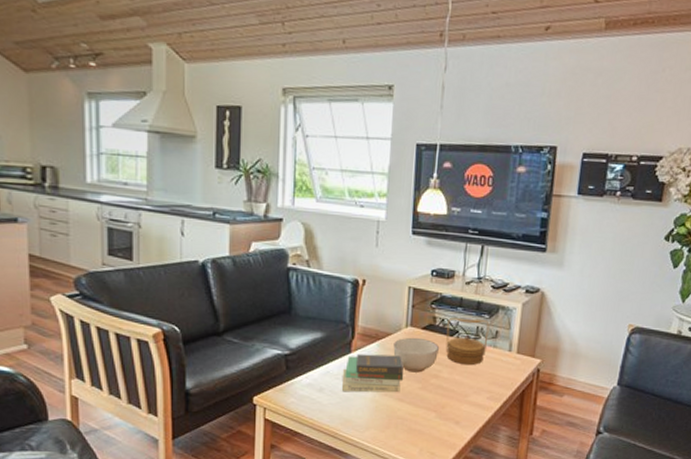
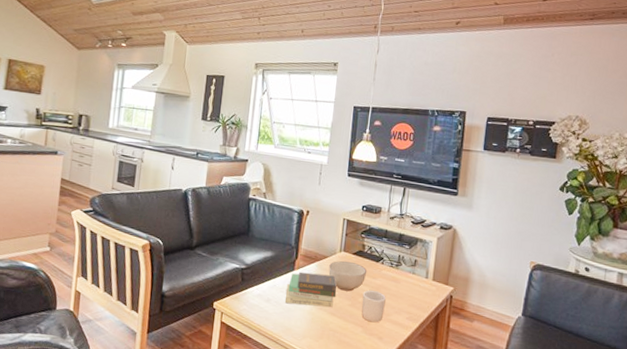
mug: none [434,369,463,406] -> present [361,289,386,323]
basket: present [445,317,490,365] -> none [372,246,410,288]

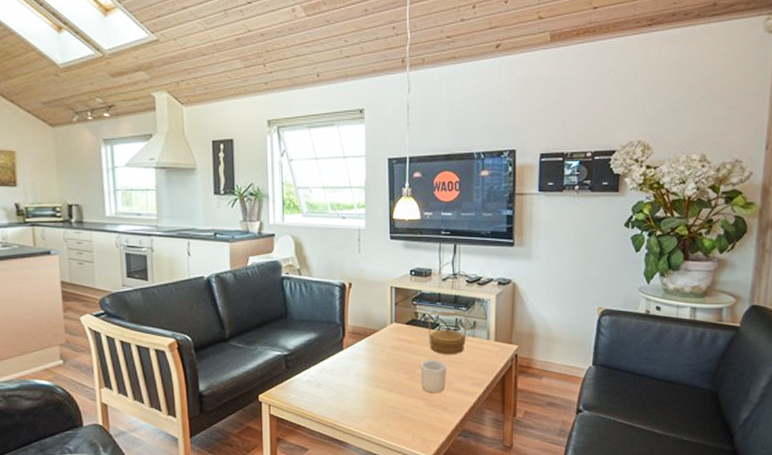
books: present [285,271,337,307] -> none [336,350,392,386]
bowl: present [328,260,367,292] -> none [381,332,423,365]
basket: none [372,246,410,288] -> present [428,311,467,354]

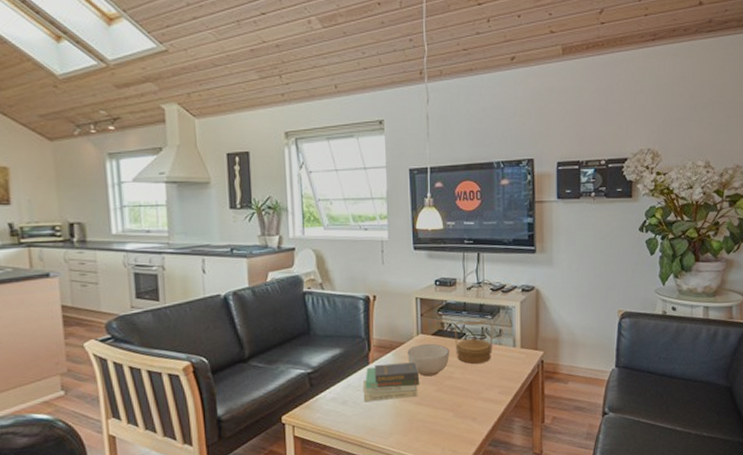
books: none [336,350,392,386] -> present [362,362,420,402]
bowl: none [381,332,423,365] -> present [407,343,450,377]
mug: present [421,359,446,394] -> none [448,369,474,405]

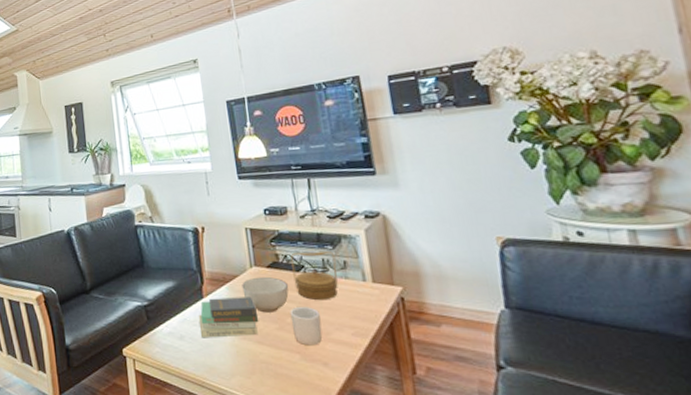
mug: none [448,369,474,405] -> present [290,306,323,346]

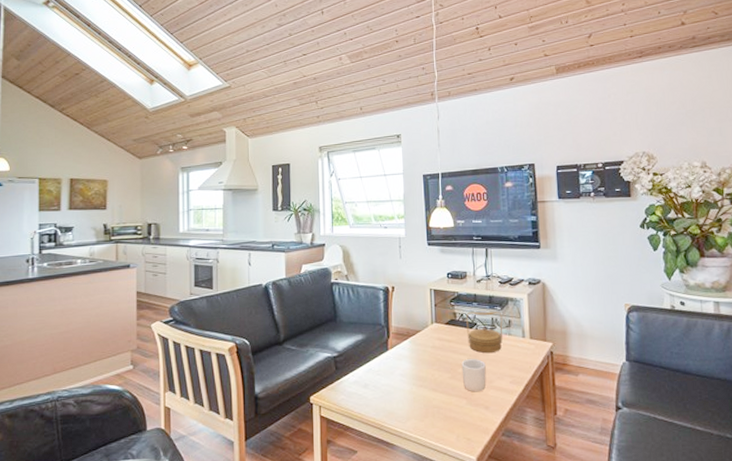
books: present [198,297,259,338] -> none [382,349,435,386]
bowl: present [242,276,289,313] -> none [423,332,463,364]

